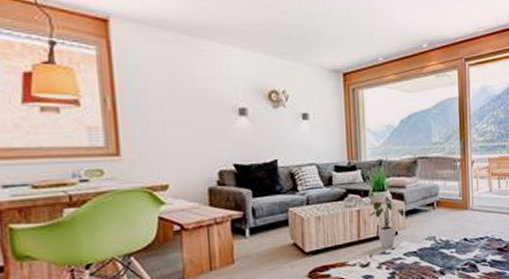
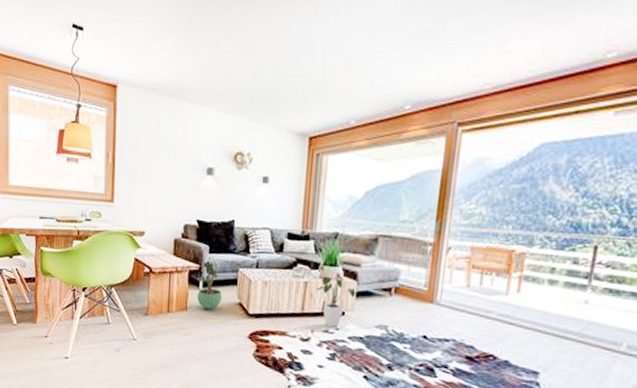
potted plant: none [244,207,275,258] -> present [197,261,223,310]

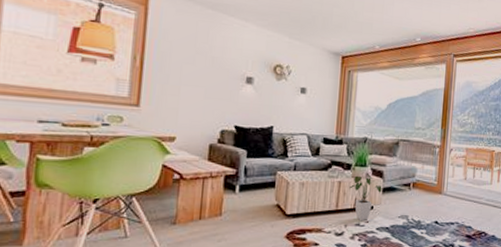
potted plant: present [197,261,223,310] -> none [233,166,260,213]

